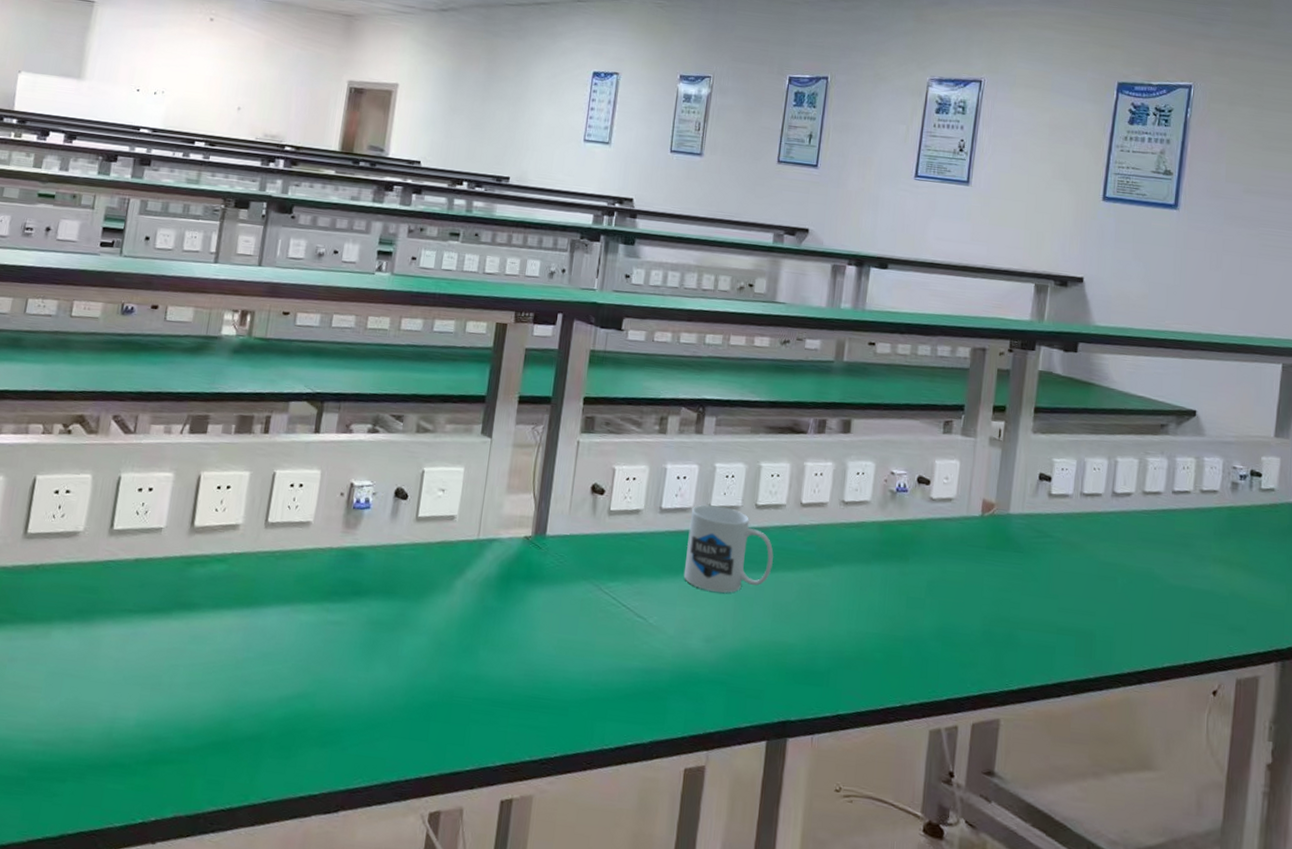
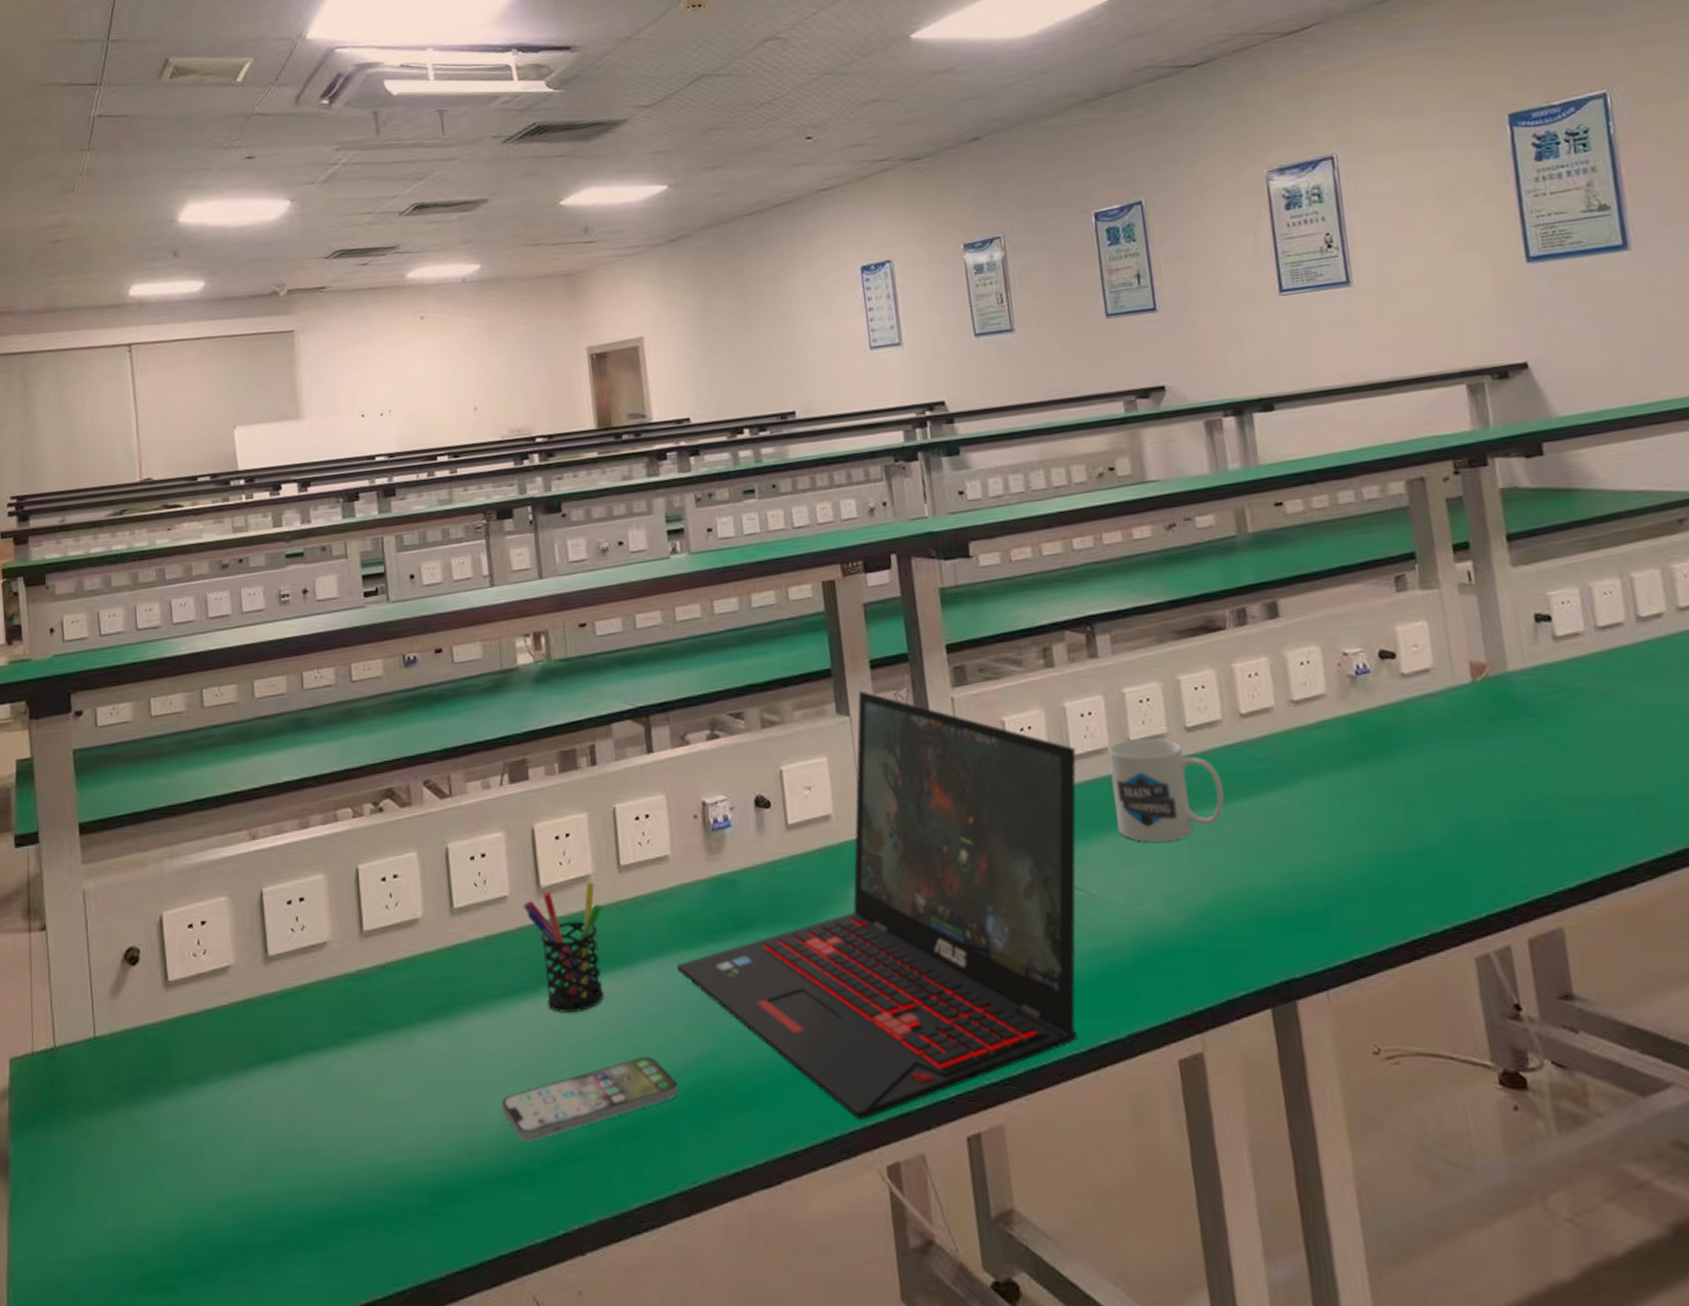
smartphone: none [112,685,271,740] -> present [501,1057,678,1142]
pen holder: none [174,530,243,638] -> present [522,882,604,1013]
laptop: none [295,419,667,772] -> present [677,690,1078,1120]

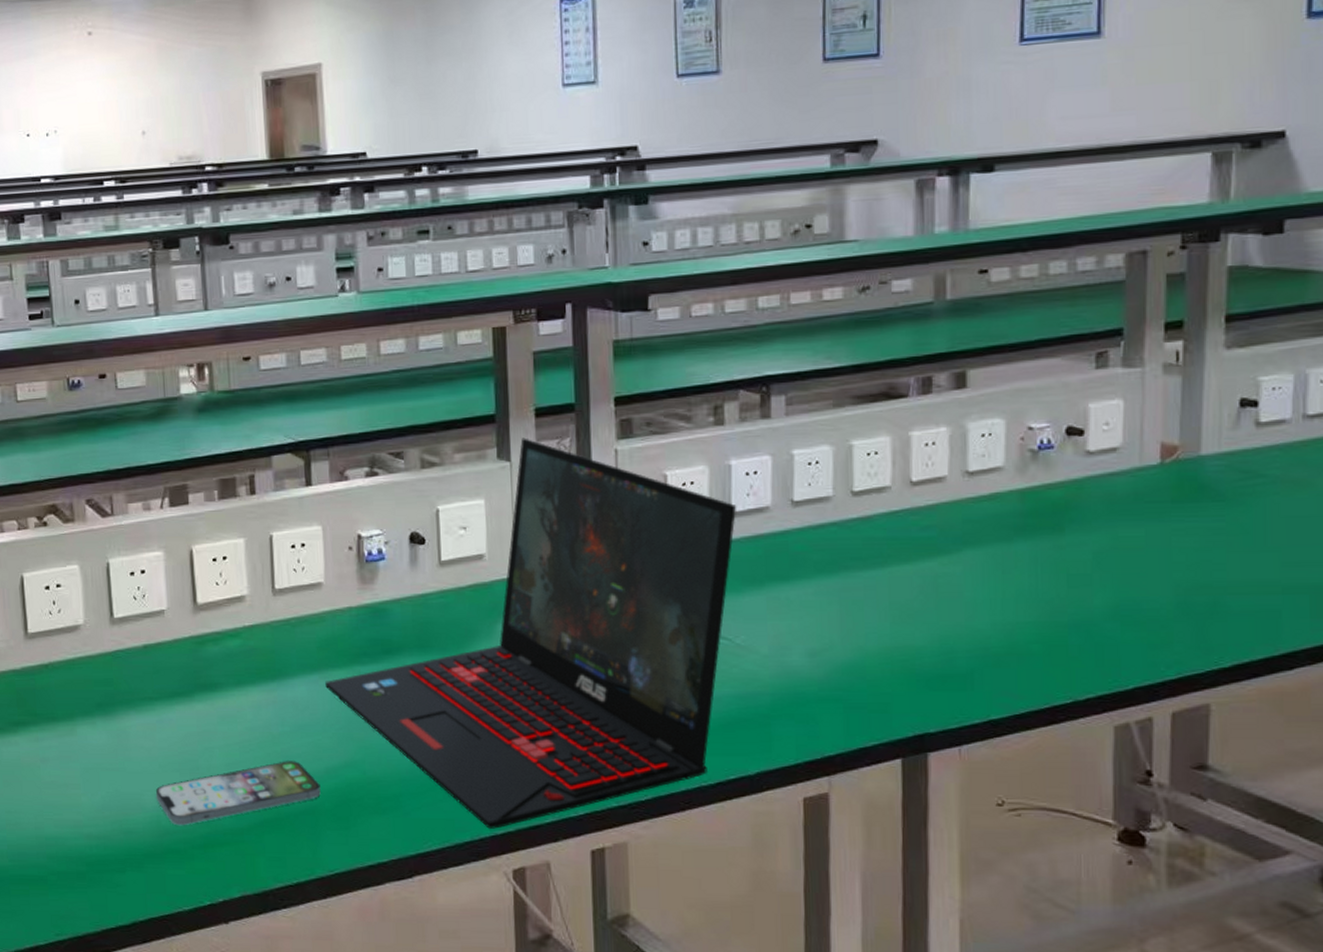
pen holder: present [522,882,604,1013] -> none [179,602,255,717]
mug: present [1108,738,1225,842] -> none [769,500,884,599]

